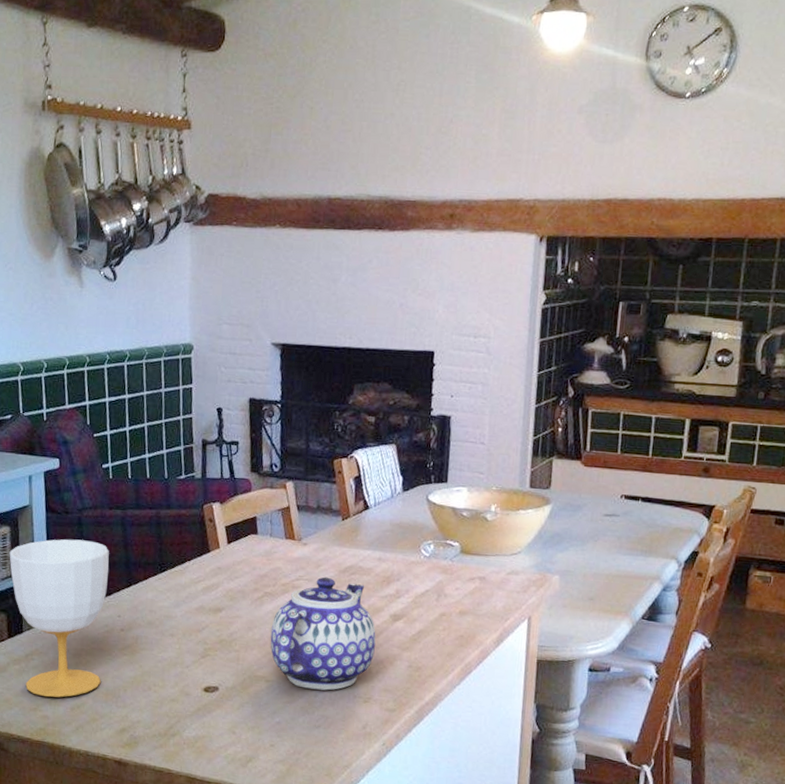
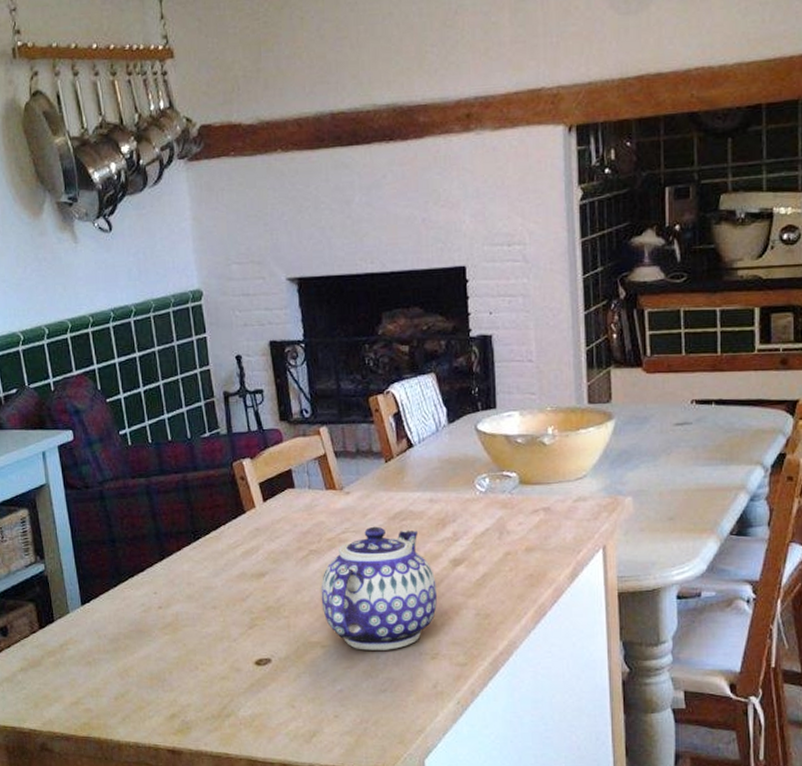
cup: present [9,539,109,698] -> none [30,515,143,689]

